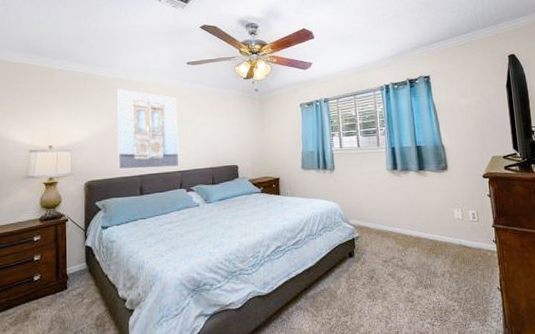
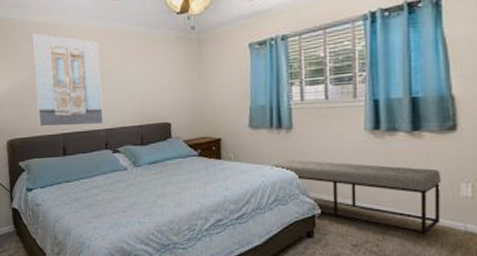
bench: none [320,194,443,250] -> present [271,159,442,236]

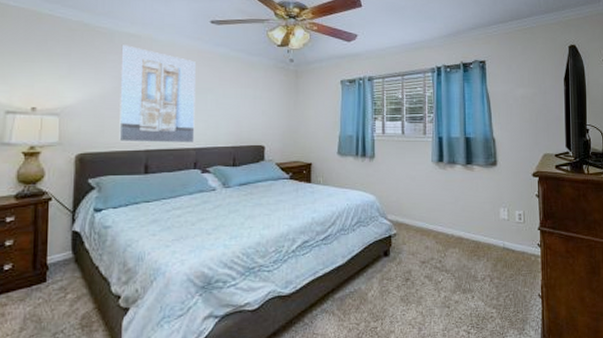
bench: present [271,159,442,236] -> none [356,185,487,252]

